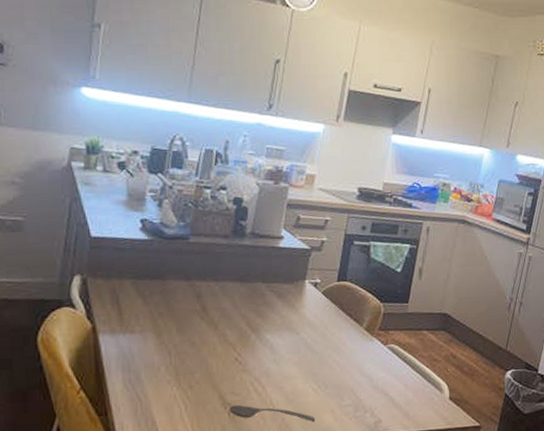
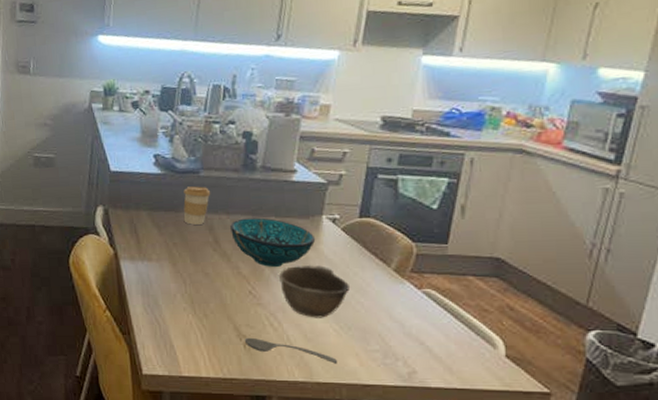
coffee cup: none [170,252,200,294] -> present [183,186,211,226]
decorative bowl: none [218,283,299,334] -> present [230,217,316,268]
bowl: none [263,328,329,380] -> present [278,265,351,318]

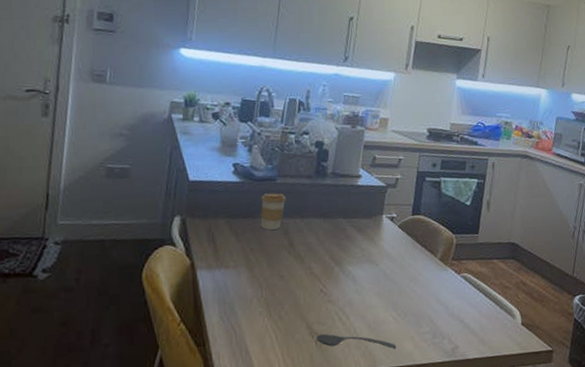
decorative bowl: present [230,217,316,268] -> none [304,219,378,266]
bowl: present [278,265,351,318] -> none [346,260,406,309]

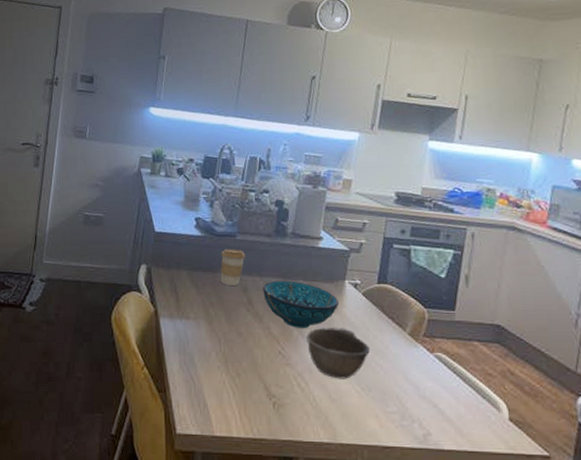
decorative bowl: none [304,219,378,266] -> present [263,280,340,329]
soupspoon: present [316,333,397,349] -> none [273,397,360,425]
bowl: none [346,260,406,309] -> present [305,328,371,379]

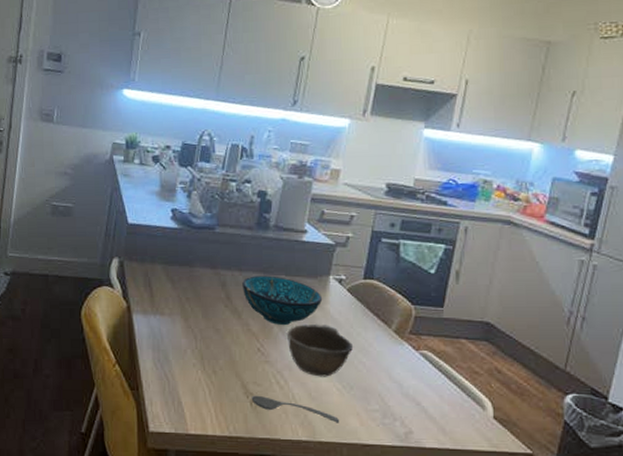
coffee cup: present [220,249,246,286] -> none [197,242,225,281]
soupspoon: none [273,397,360,425] -> present [251,395,340,423]

